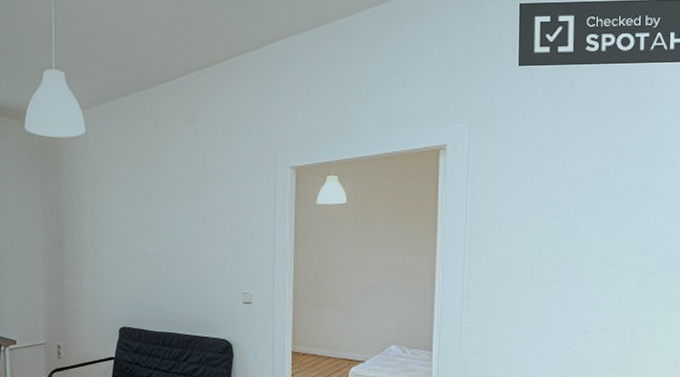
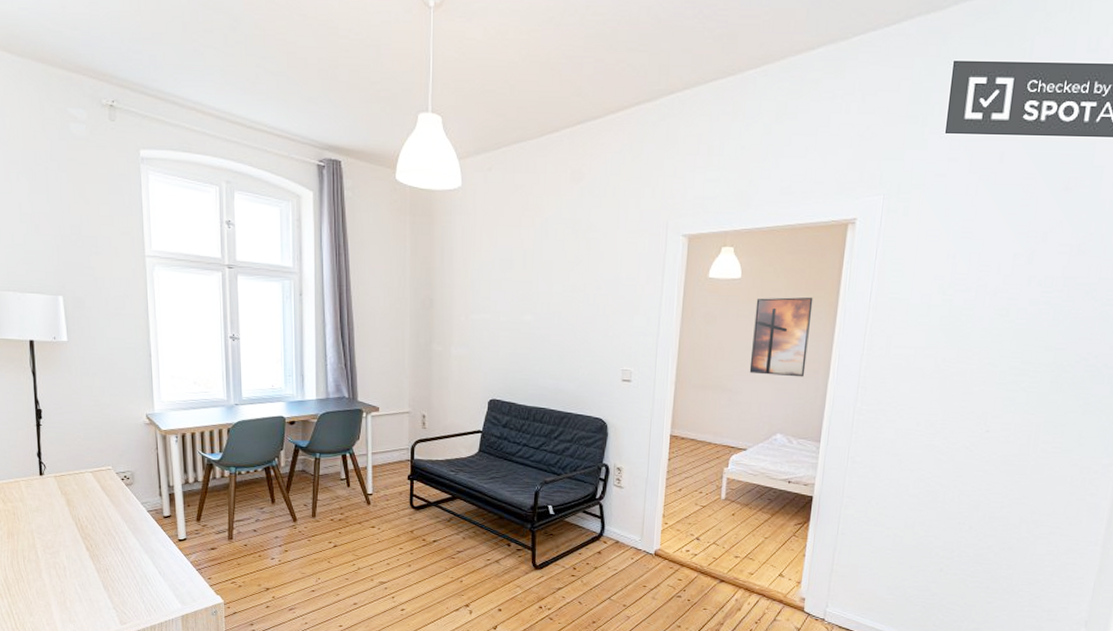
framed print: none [361,217,414,291] -> present [749,297,813,377]

